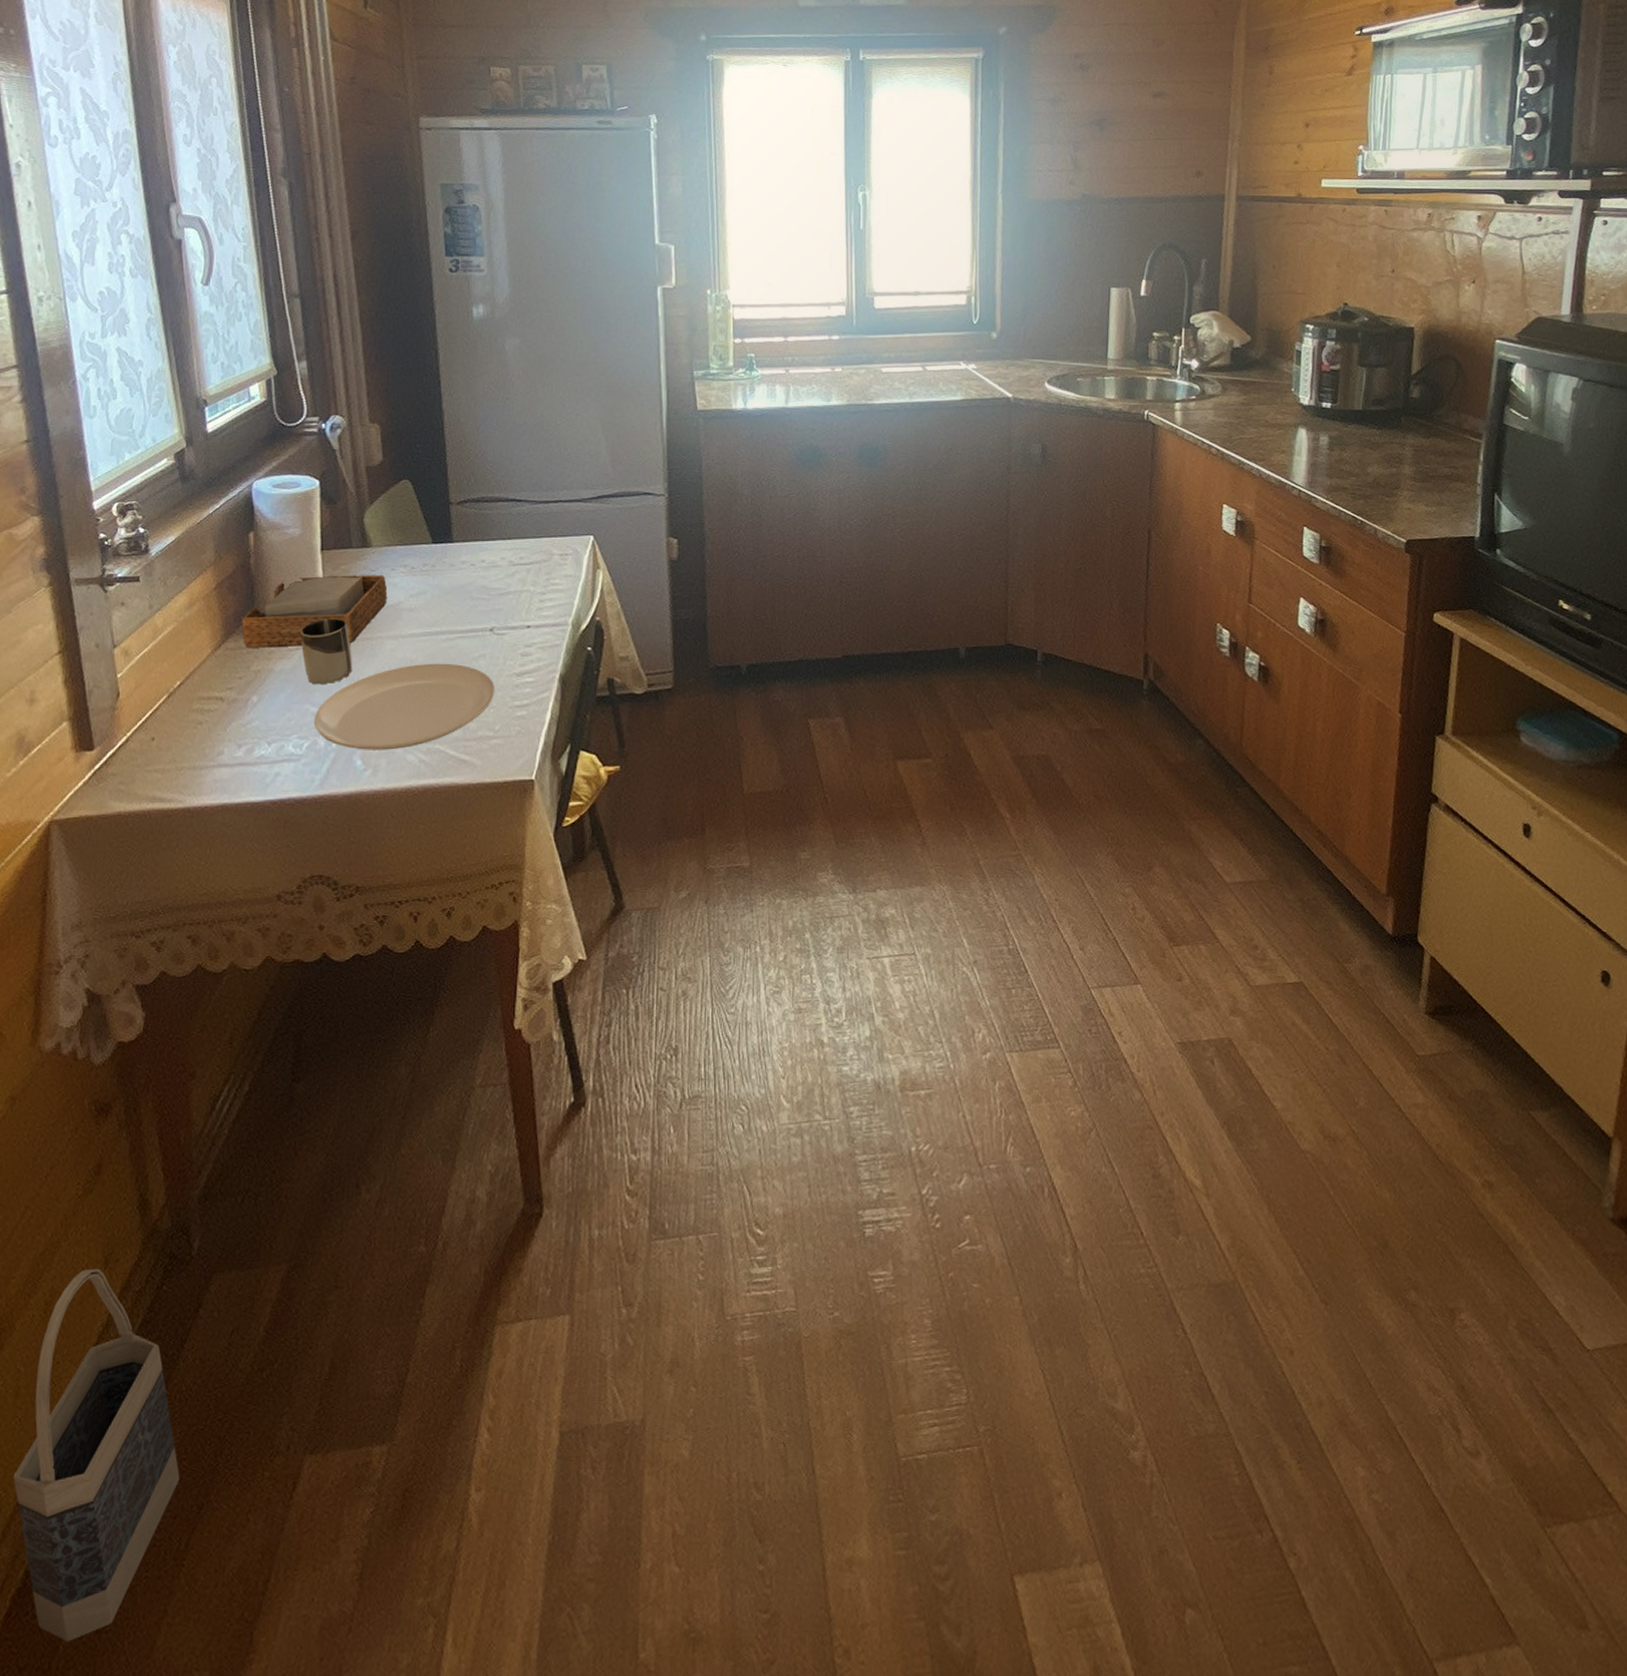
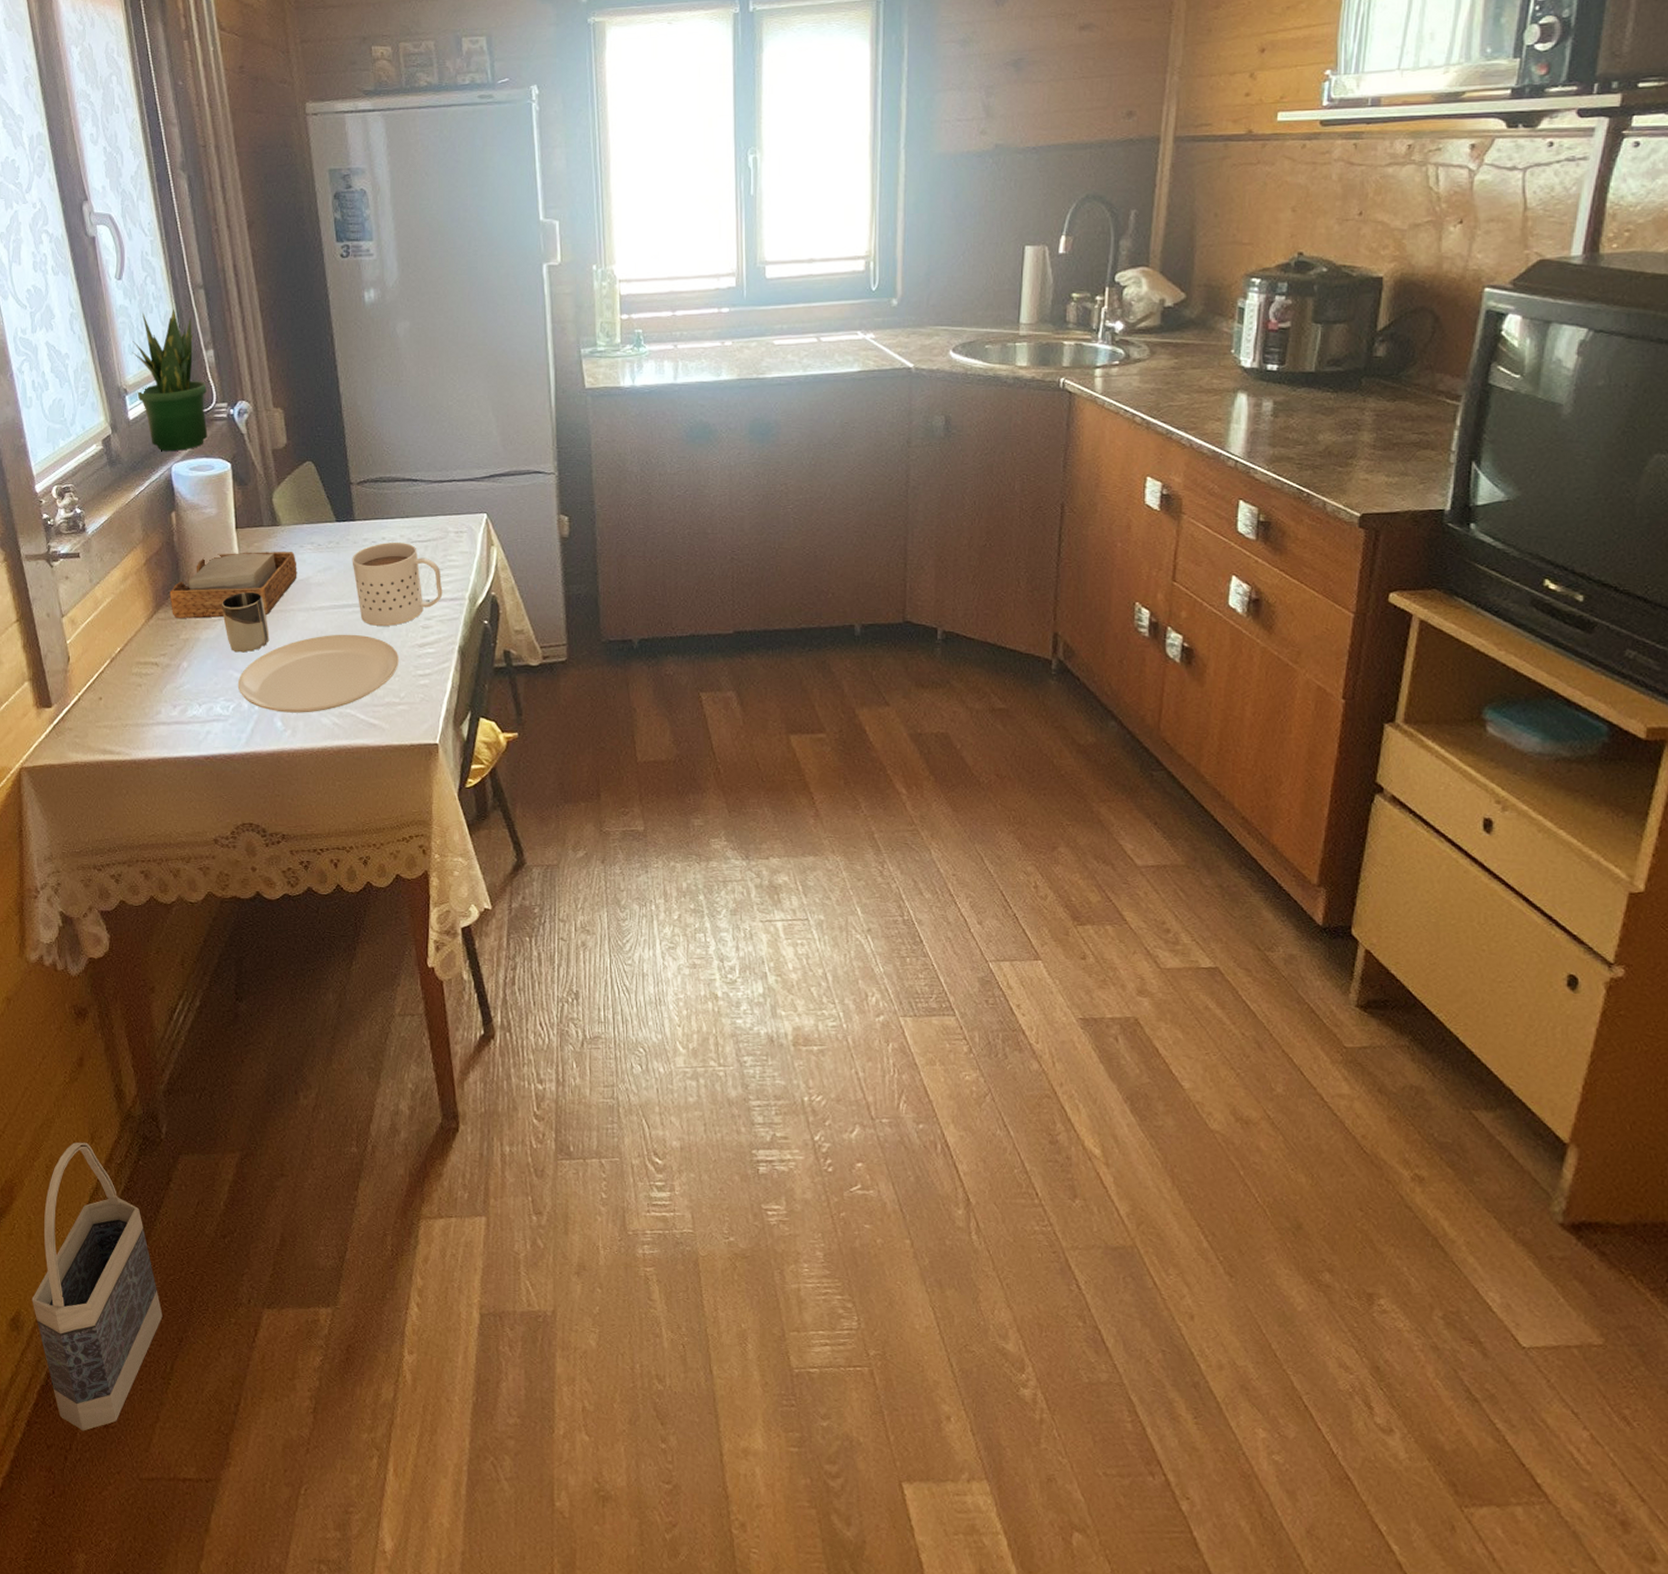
planter: none [215,318,297,466] -> present [132,309,208,451]
mug: none [448,565,545,654] -> present [352,543,443,626]

